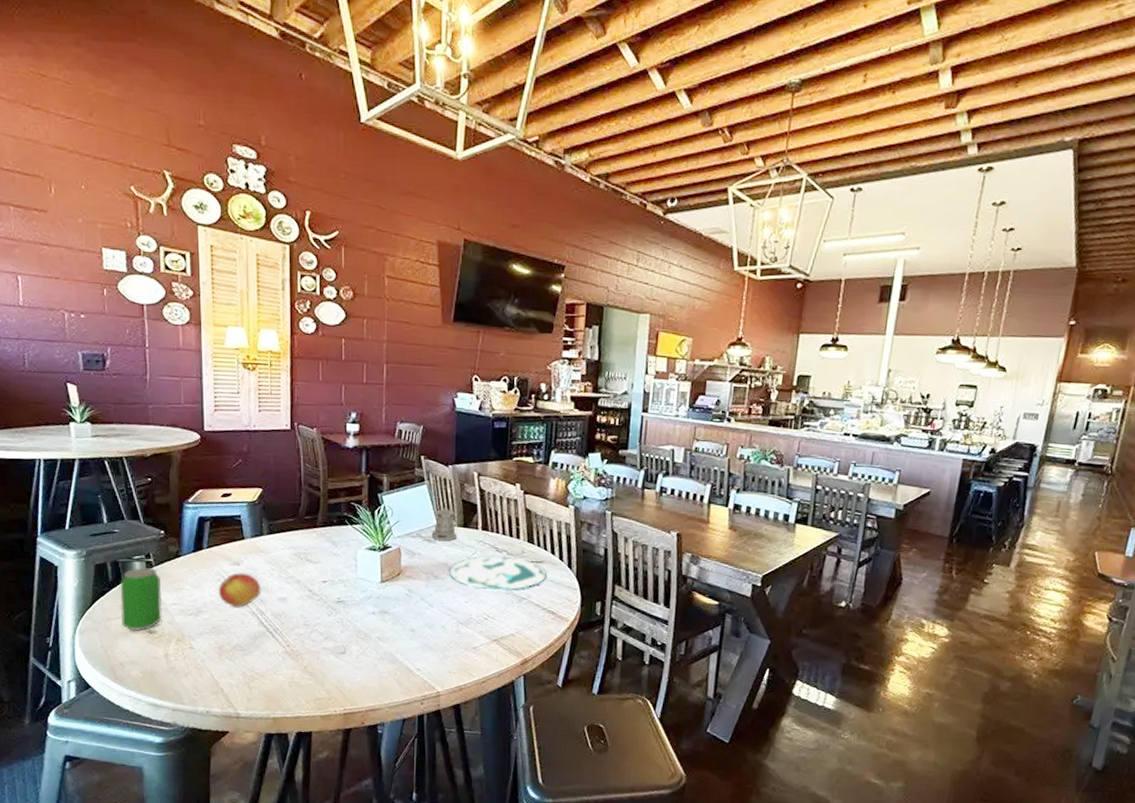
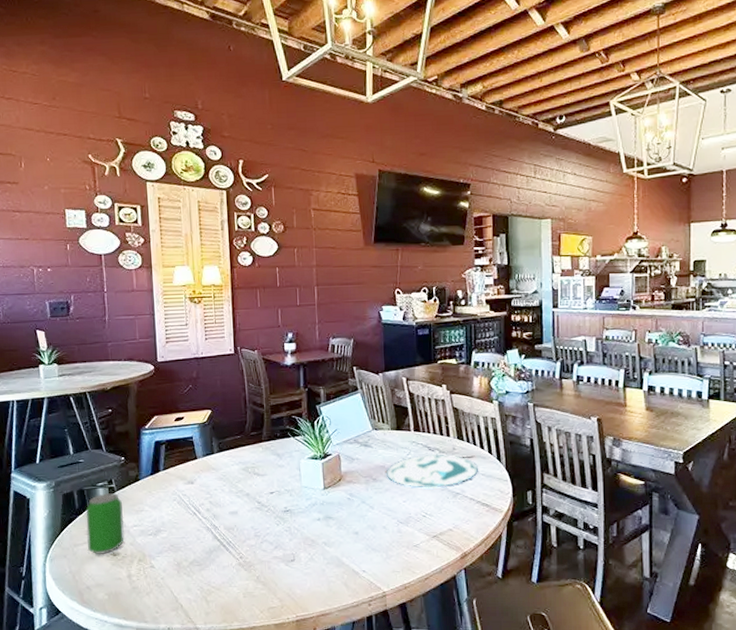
apple: present [218,572,261,608] -> none [174,490,214,524]
pepper shaker: present [431,507,457,542] -> none [367,413,391,445]

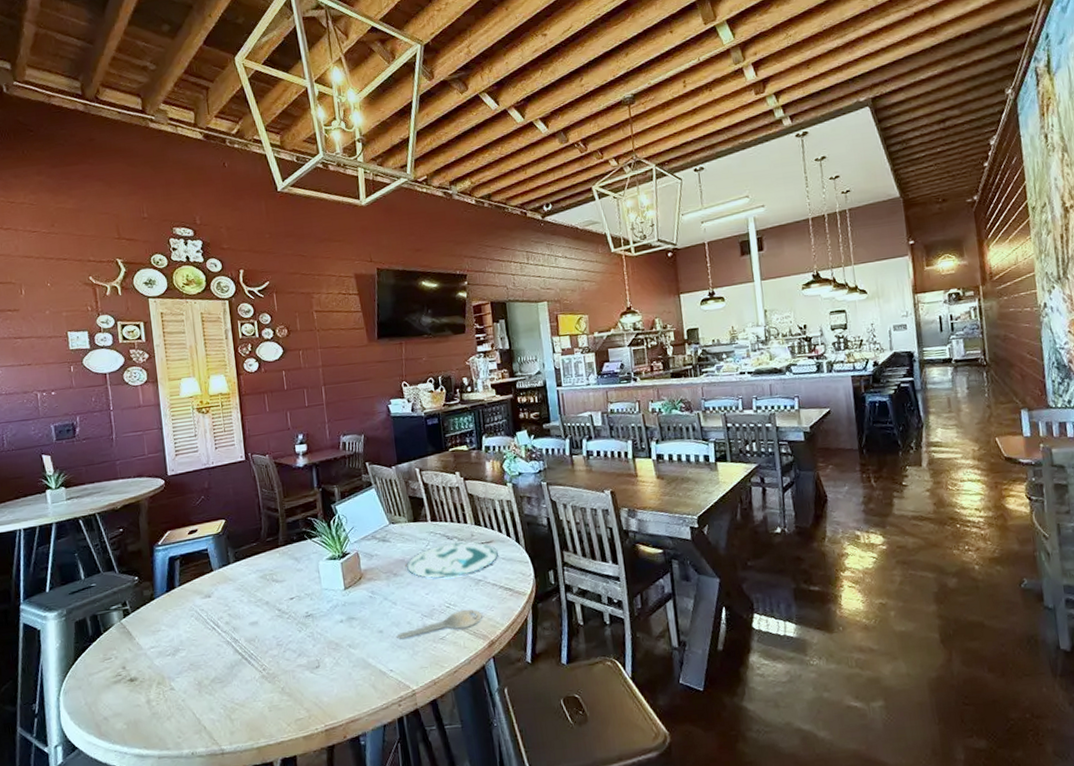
beverage can: present [86,493,125,555] -> none [100,615,142,683]
key: none [371,520,457,542] -> present [396,609,482,639]

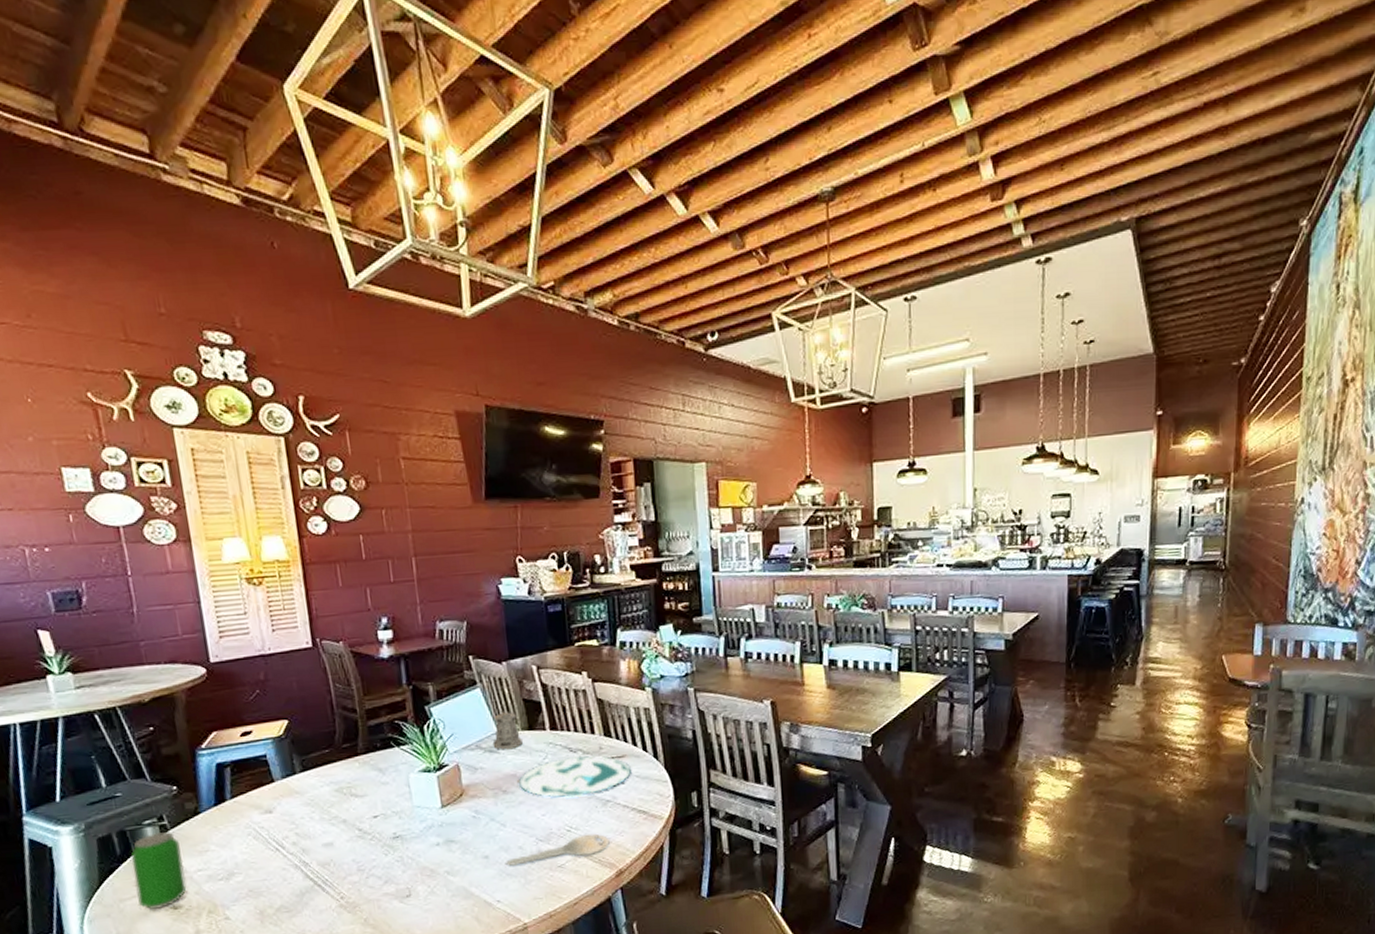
beverage can: none [100,615,142,683] -> present [131,832,187,910]
pepper shaker: none [385,506,409,539] -> present [492,711,523,750]

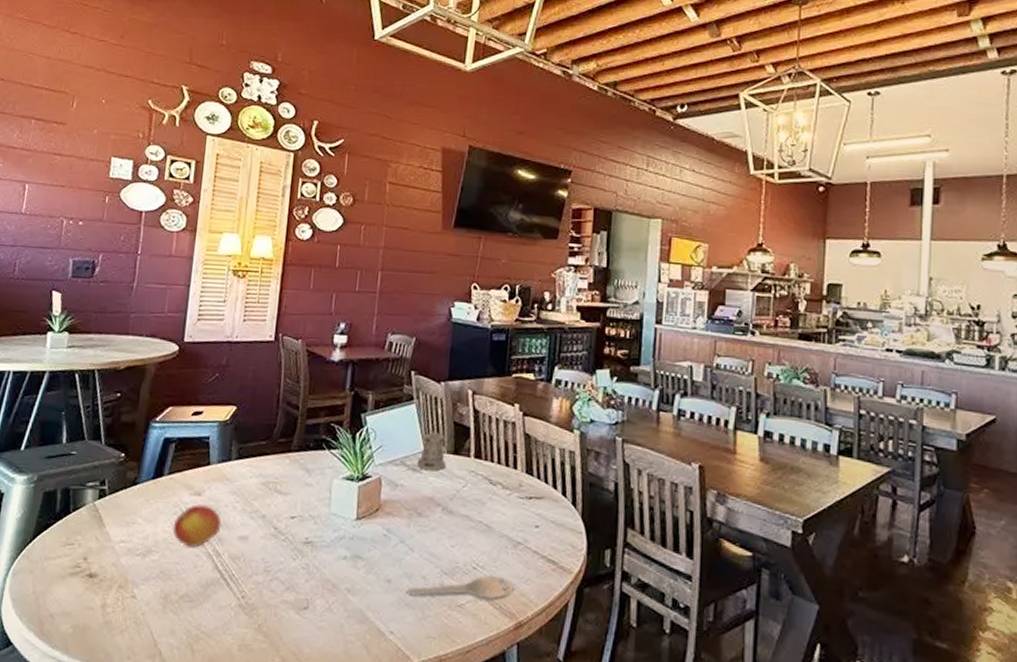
beverage can: present [131,832,187,910] -> none [59,496,112,575]
apple: none [250,820,302,863] -> present [172,504,222,548]
plate: present [519,755,631,798] -> none [435,489,547,533]

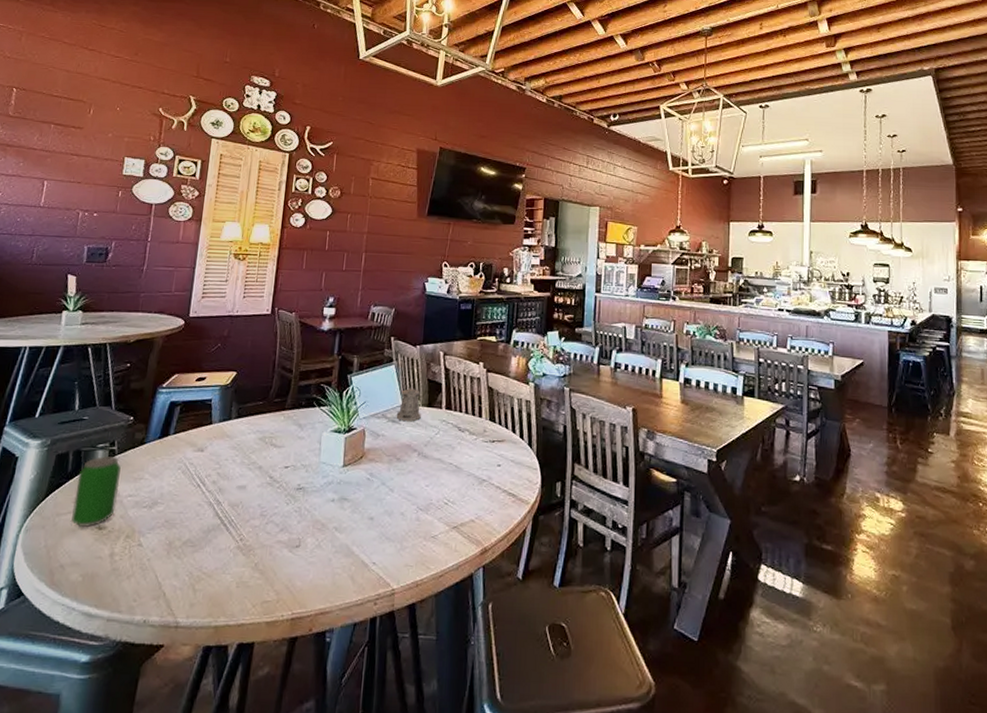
beverage can: none [59,496,112,575] -> present [70,456,121,528]
apple: present [172,504,222,548] -> none [177,458,222,498]
key: present [405,575,514,600] -> none [386,509,480,531]

